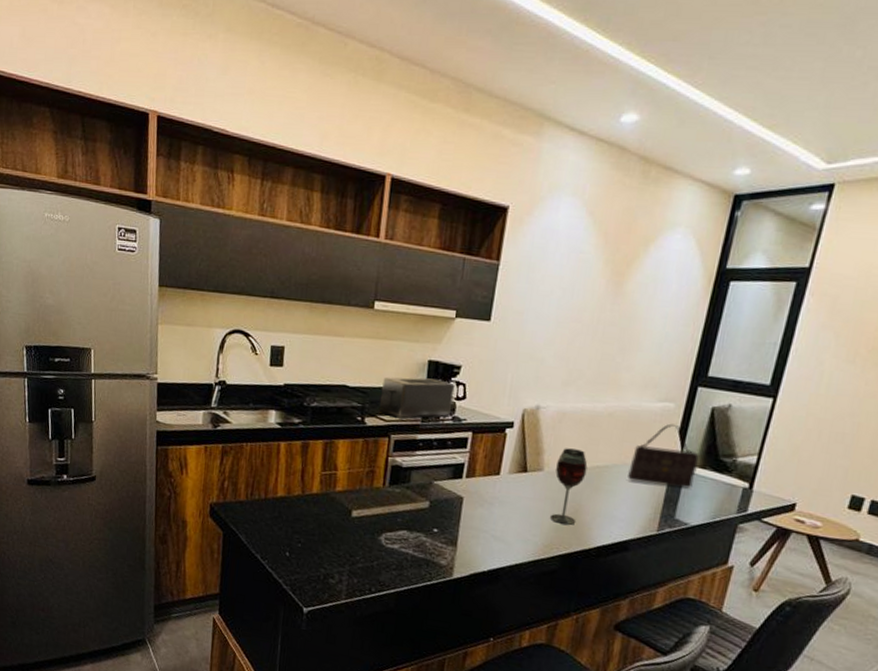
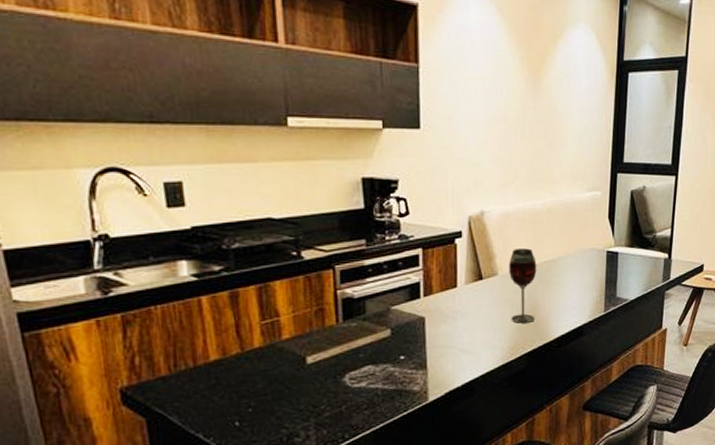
toaster: present [379,377,455,420] -> none [314,196,396,248]
handbag: present [627,423,699,489] -> none [573,210,627,270]

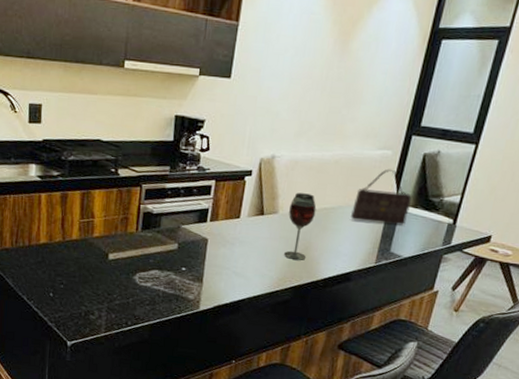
handbag: none [573,210,627,270] -> present [351,169,412,226]

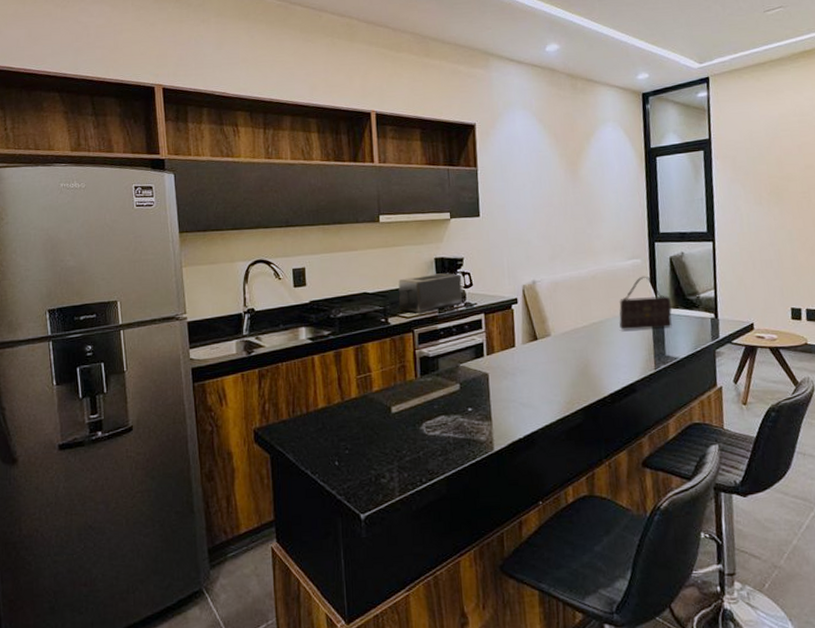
toaster: none [131,131,200,171] -> present [398,272,463,315]
wineglass: present [284,193,317,260] -> none [560,311,587,380]

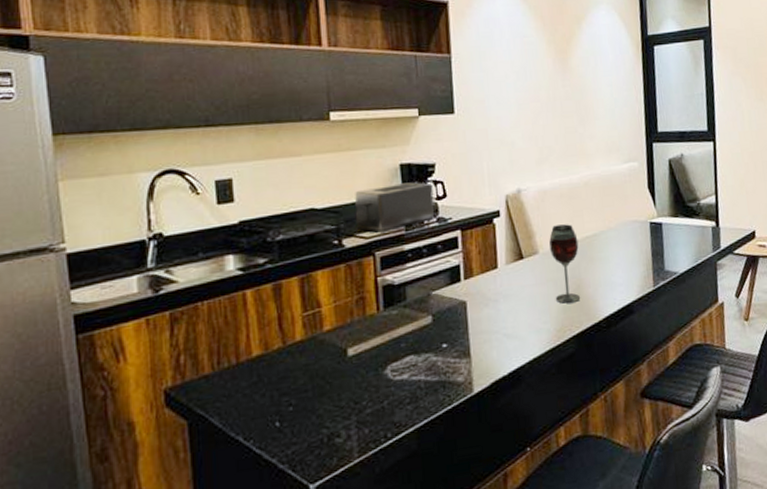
wineglass: none [560,311,587,380] -> present [549,224,580,304]
handbag: present [619,276,672,331] -> none [615,181,672,244]

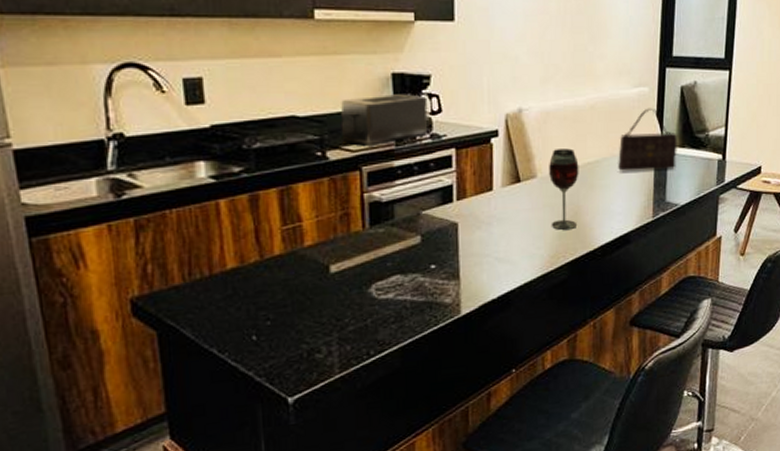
handbag: none [615,181,672,244] -> present [618,108,677,172]

